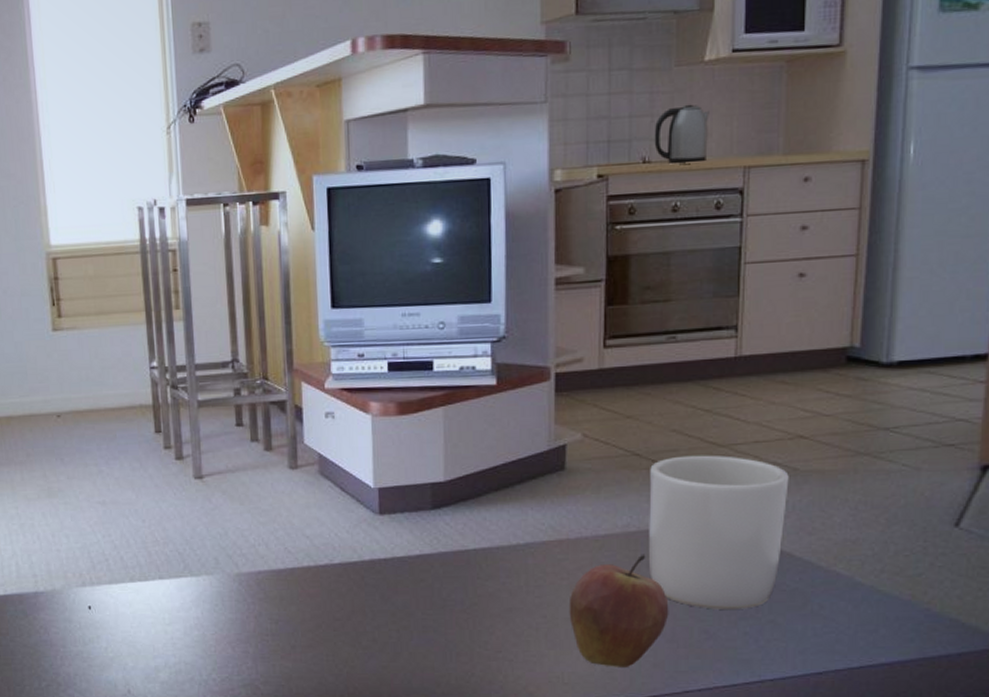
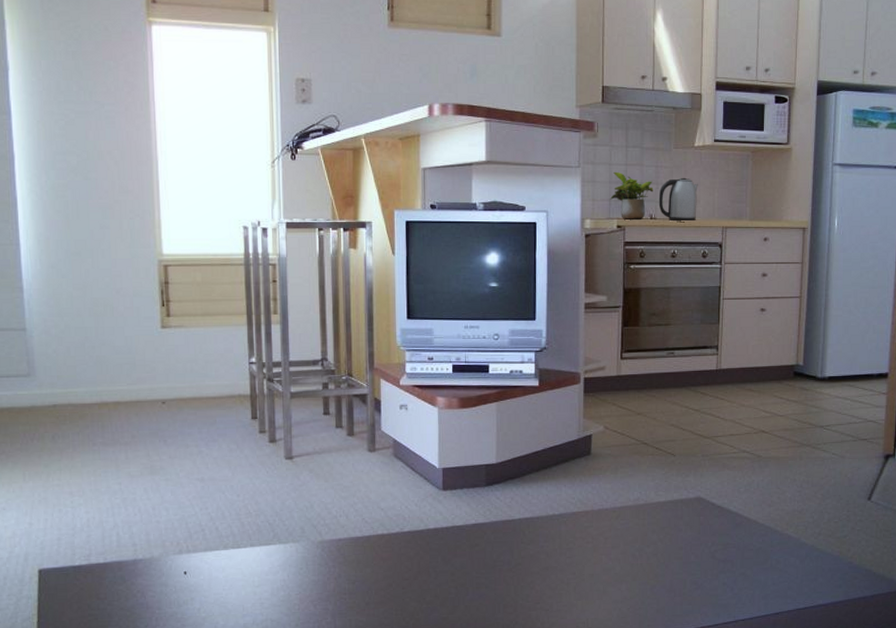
fruit: present [569,554,669,667] -> none [592,522,668,613]
potted plant: none [588,104,647,168] -> present [610,171,654,221]
mug: present [648,455,789,610] -> none [653,444,755,565]

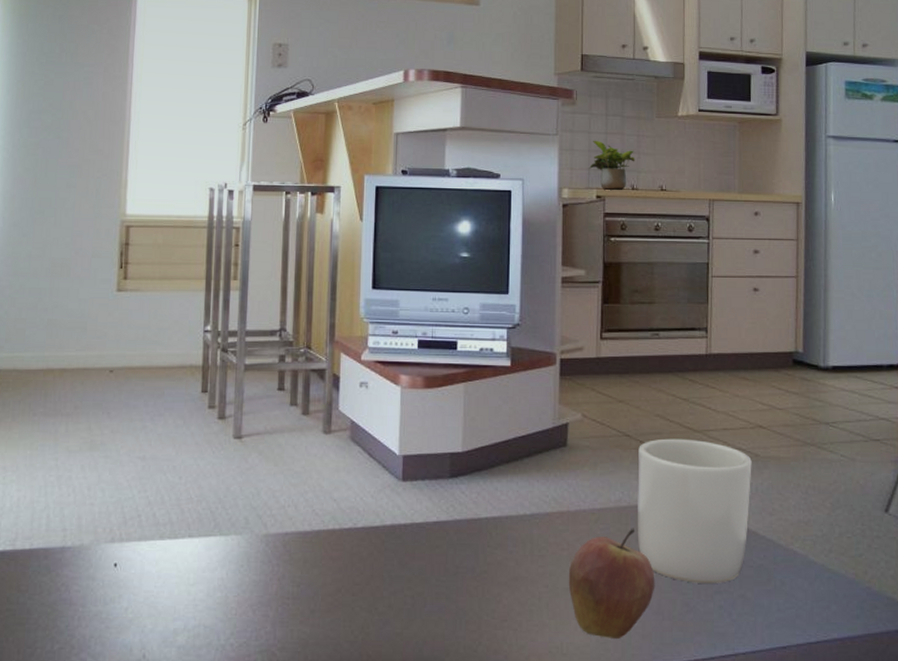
fruit: none [592,522,668,613] -> present [568,528,655,638]
mug: none [653,444,755,565] -> present [637,438,752,583]
kettle: present [658,177,698,222] -> none [640,147,682,193]

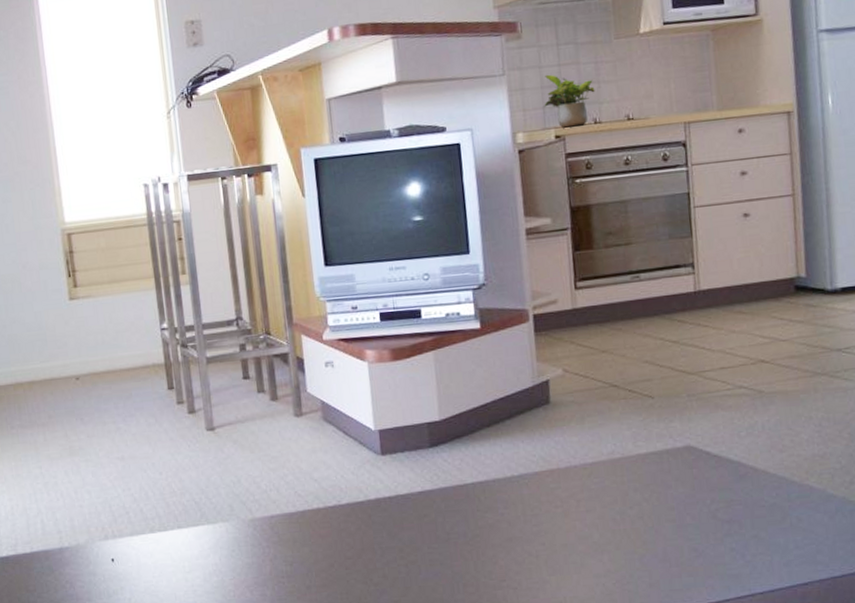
fruit: present [568,528,655,638] -> none [564,478,659,590]
mug: present [637,438,752,583] -> none [627,382,757,528]

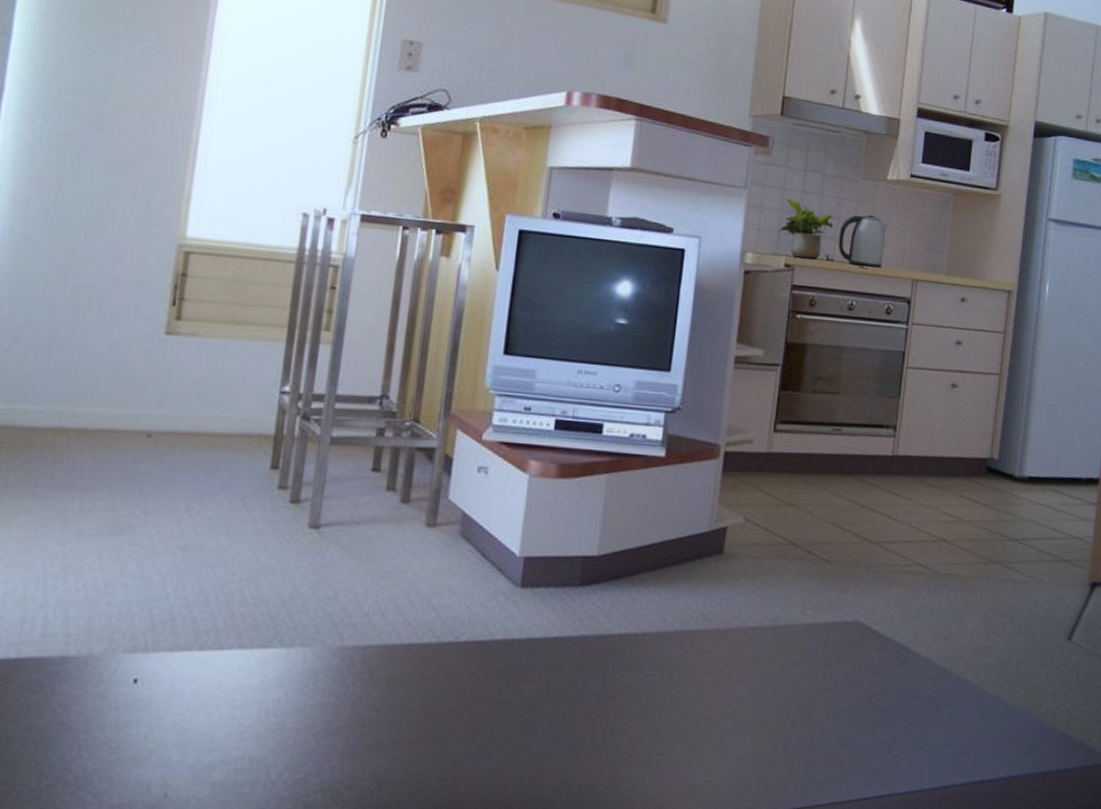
kettle: none [601,70,651,124] -> present [838,214,888,268]

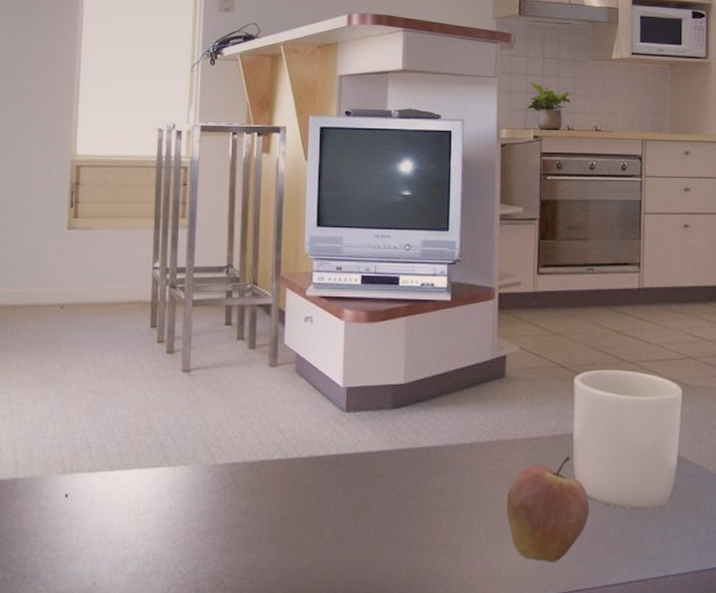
fruit: none [709,650,811,776] -> present [506,455,590,562]
mug: none [794,549,931,715] -> present [572,369,683,508]
kettle: present [838,214,888,268] -> none [576,89,616,133]

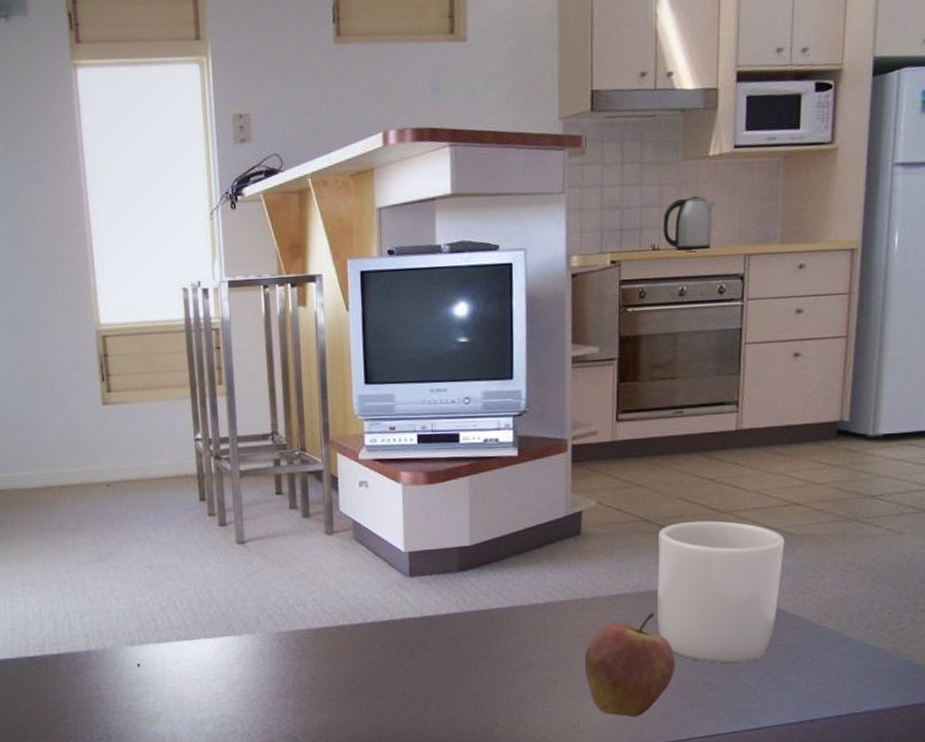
potted plant: present [527,82,571,131] -> none [602,195,657,254]
kettle: none [576,89,616,133] -> present [662,195,713,252]

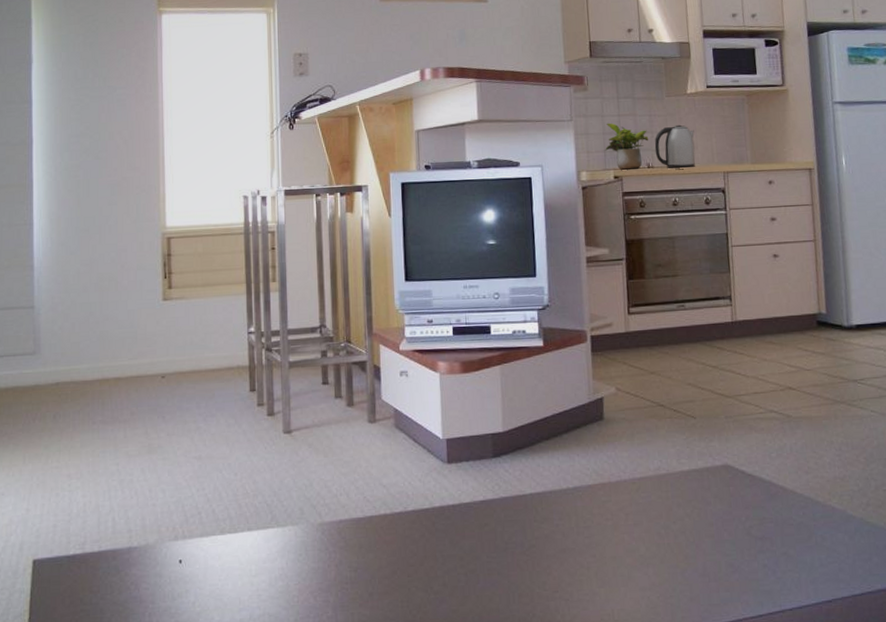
fruit: present [584,612,676,717] -> none [614,494,700,603]
potted plant: none [602,195,657,254] -> present [605,123,649,171]
mug: present [656,520,785,663] -> none [673,404,786,544]

